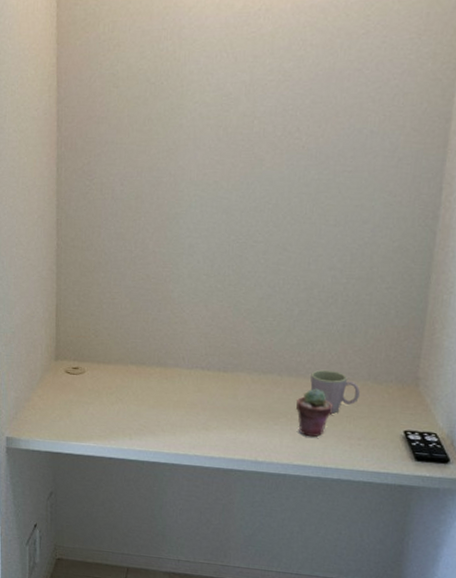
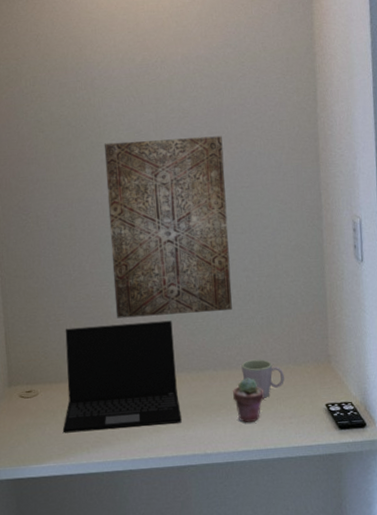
laptop: none [106,308,238,425] -> present [62,320,182,433]
wall art: none [176,105,328,313] -> present [104,135,232,319]

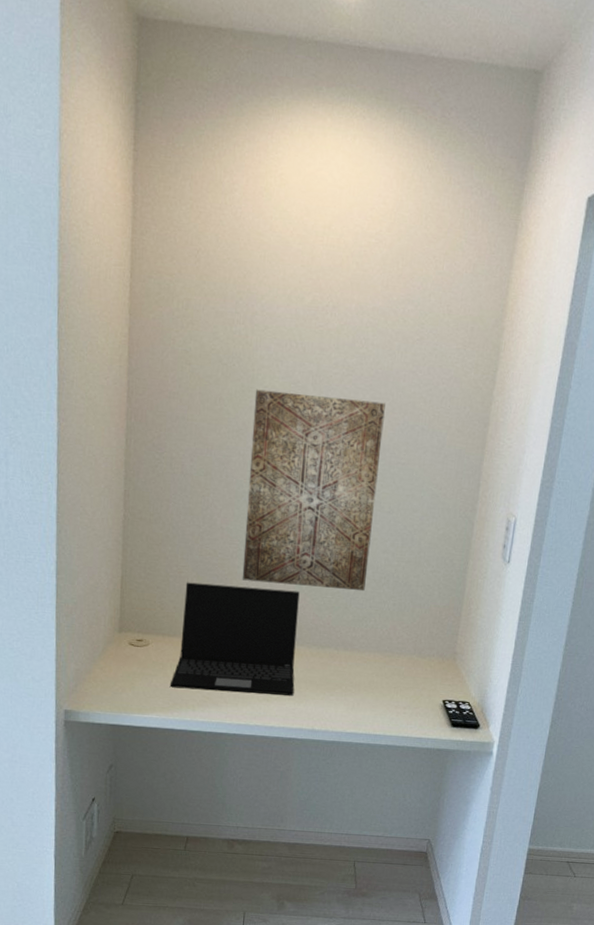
potted succulent: present [233,377,265,422] -> none [350,661,383,706]
mug: present [241,359,284,398] -> none [363,644,406,685]

